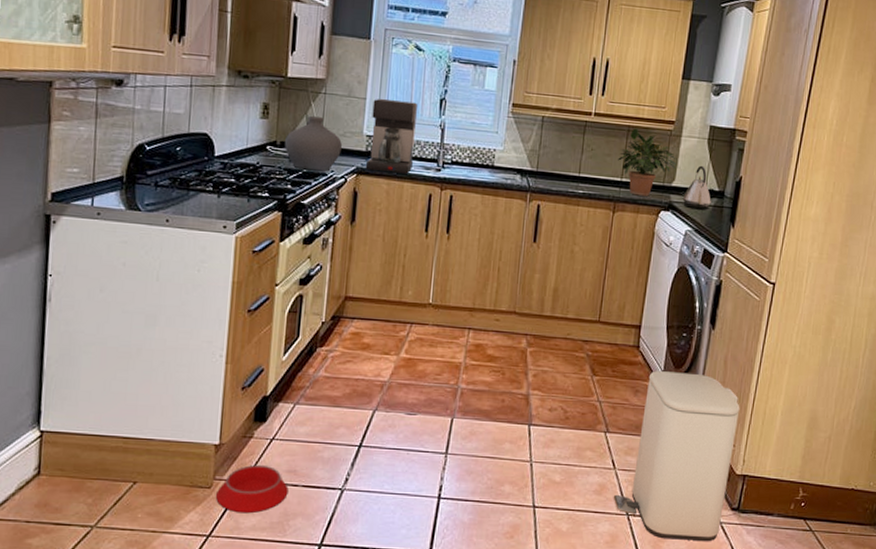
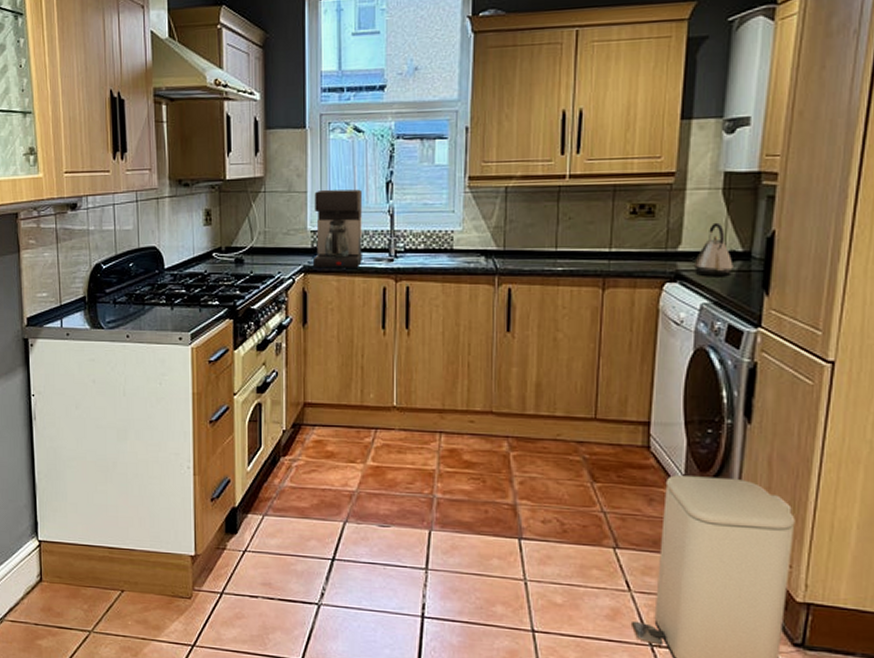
pet bowl: present [216,464,288,514] -> none [197,576,265,625]
ceramic jug: present [285,116,342,173] -> none [230,217,286,275]
potted plant: present [618,128,677,196] -> none [604,186,683,267]

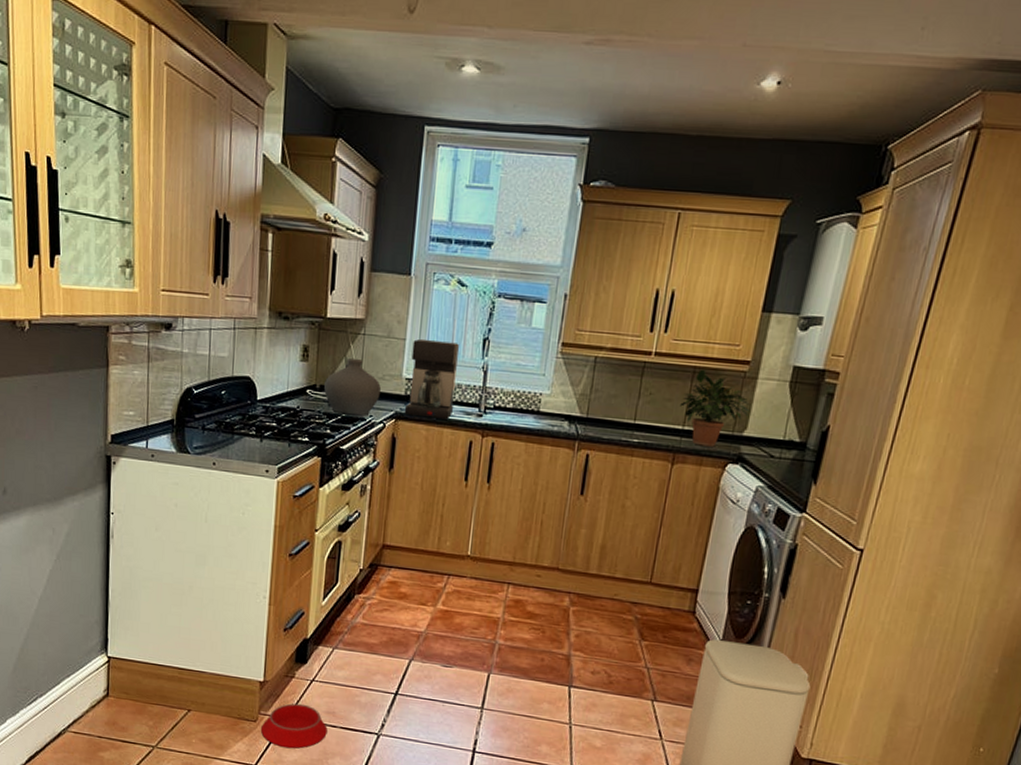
pet bowl: none [197,576,265,625] -> present [261,703,328,749]
ceramic jug: none [230,217,286,275] -> present [324,359,381,417]
potted plant: none [604,186,683,267] -> present [680,369,750,447]
kettle: present [693,222,733,277] -> none [754,412,790,464]

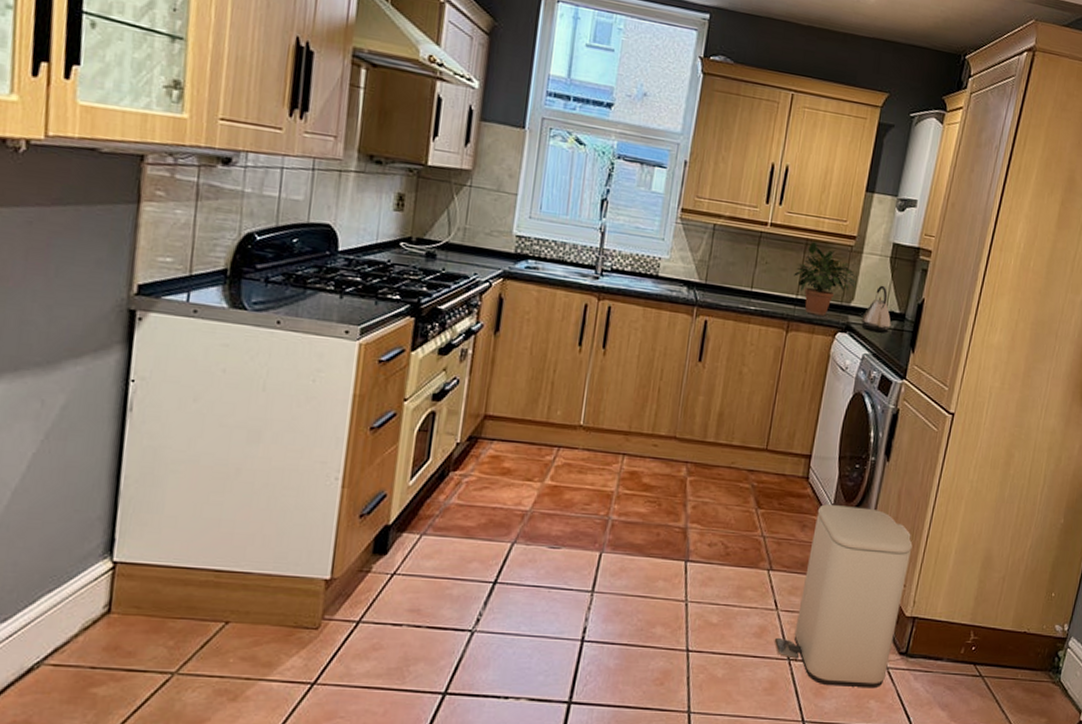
pet bowl: present [261,703,328,749] -> none [324,602,410,658]
ceramic jug: present [324,359,381,417] -> none [421,211,488,275]
coffee maker: present [404,338,459,420] -> none [513,194,575,281]
kettle: none [754,412,790,464] -> present [860,285,891,333]

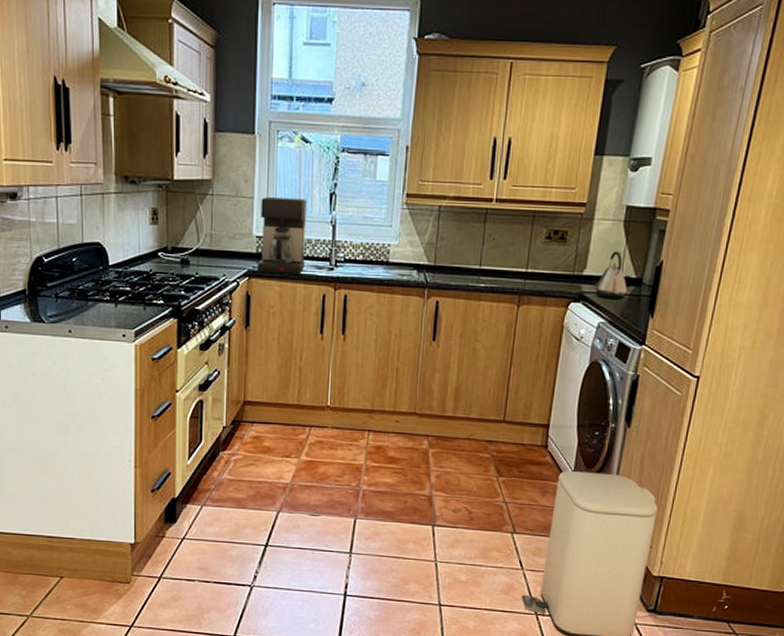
coffee maker: none [513,194,575,281] -> present [256,196,306,275]
potted plant: present [794,241,857,316] -> none [522,213,589,287]

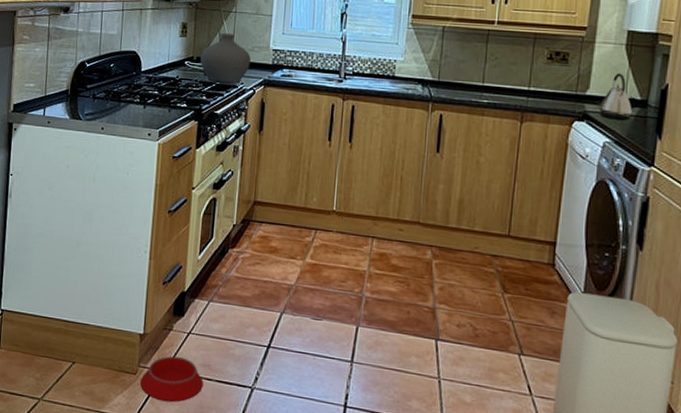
pet bowl: none [135,562,201,607] -> present [140,356,203,402]
ceramic jug: none [176,220,232,277] -> present [200,33,251,85]
coffee maker: present [256,196,306,275] -> none [272,14,319,85]

